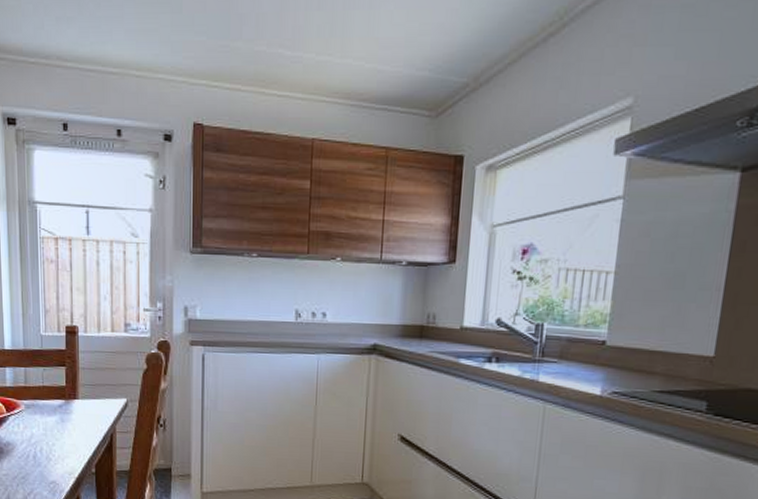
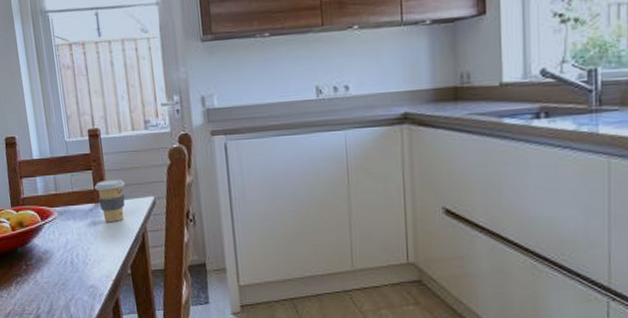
coffee cup: none [67,377,99,420] -> present [94,179,126,222]

